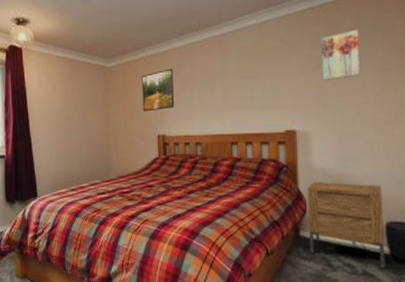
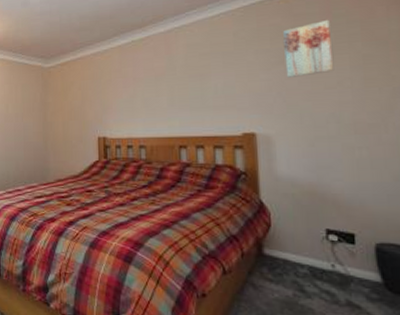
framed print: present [141,68,174,112] -> none [81,68,115,113]
nightstand: present [307,181,385,267] -> none [271,191,377,298]

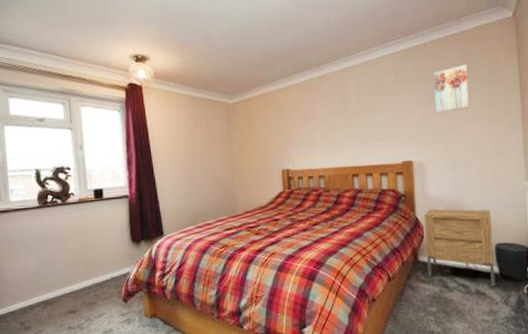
nightstand: none [271,191,377,298] -> present [424,208,495,286]

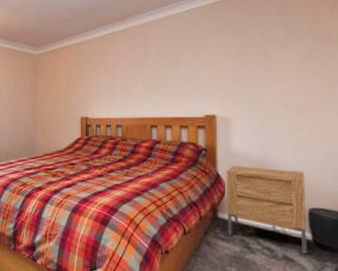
wall art: present [433,64,470,113] -> none [243,17,284,67]

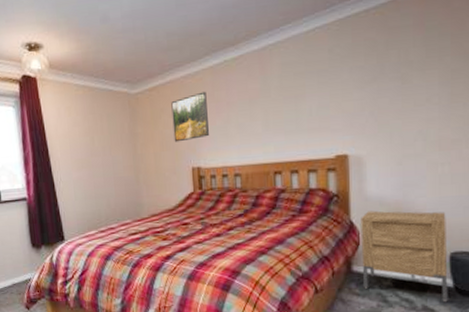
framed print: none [67,56,97,96] -> present [171,91,209,142]

